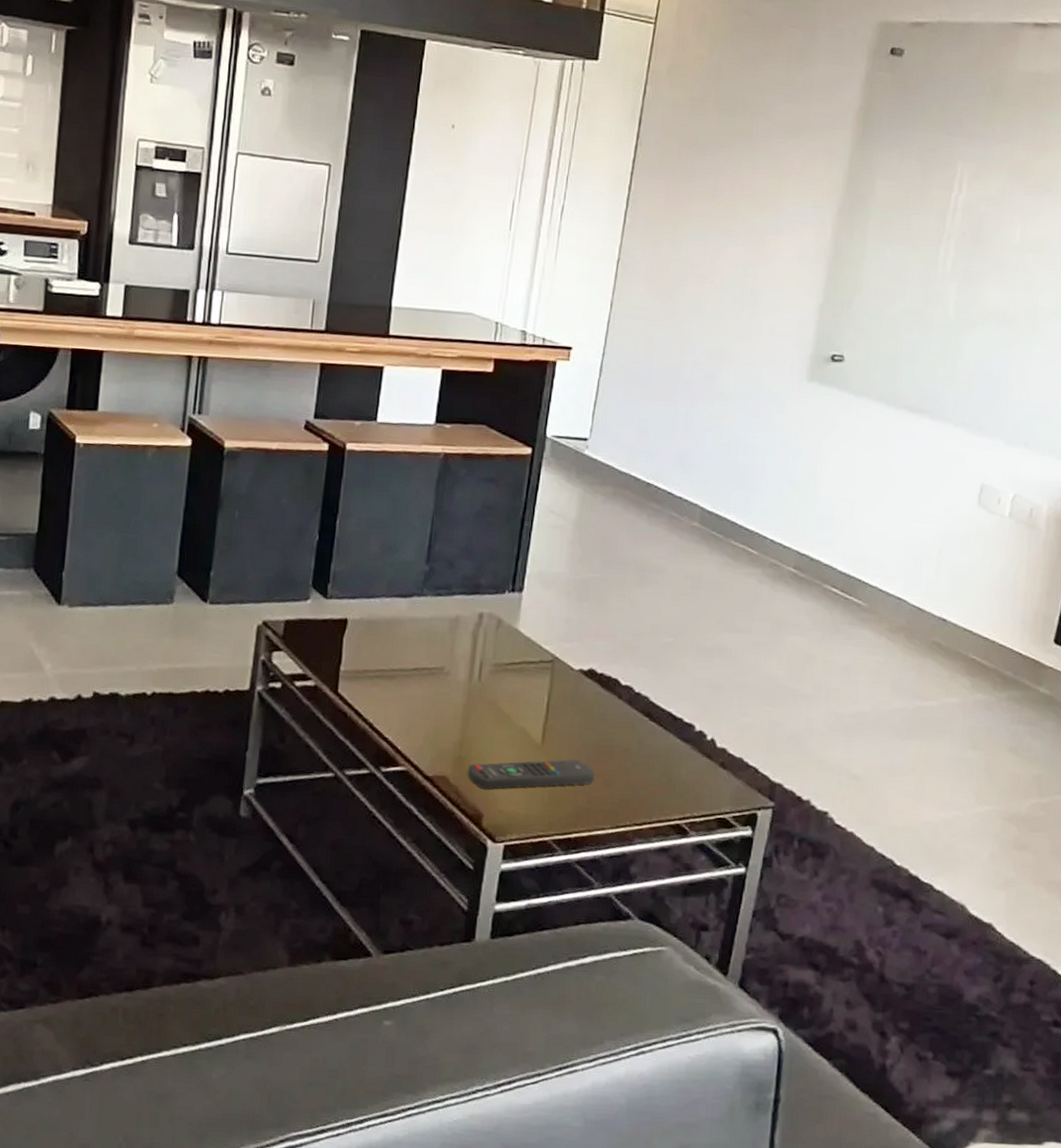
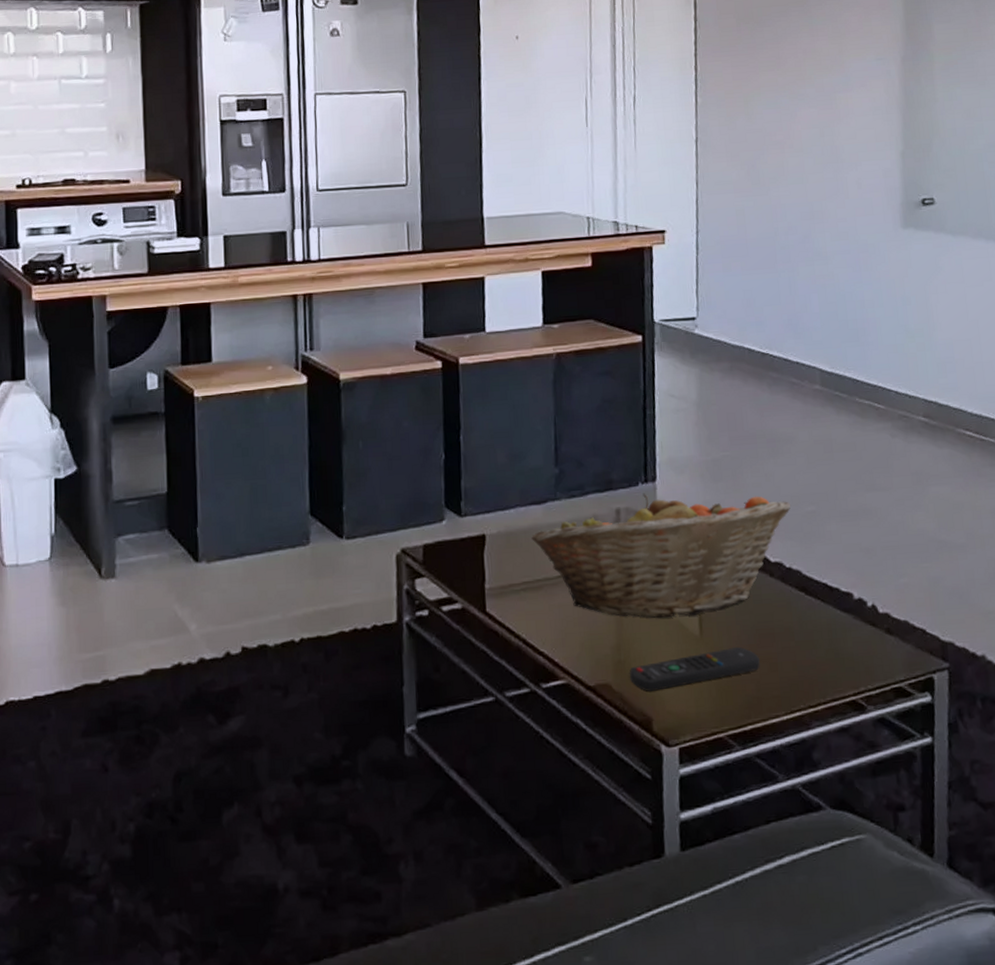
fruit basket: none [392,601,651,725] -> present [531,493,791,618]

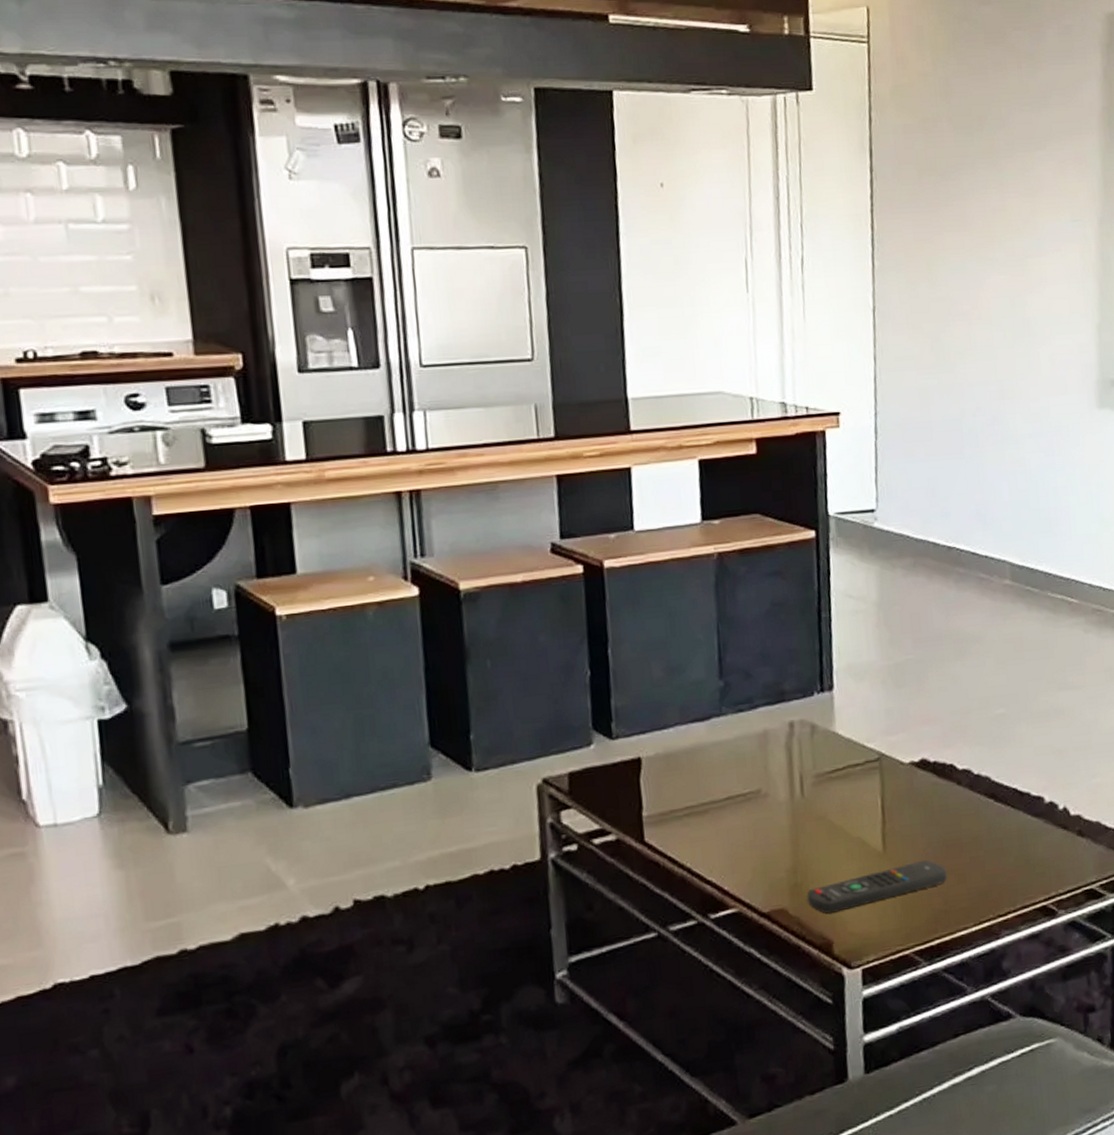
fruit basket: present [531,493,791,618] -> none [694,700,980,837]

